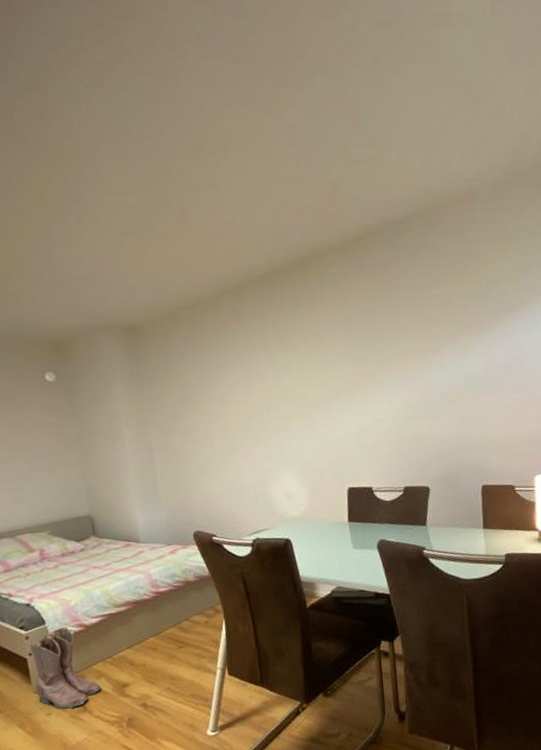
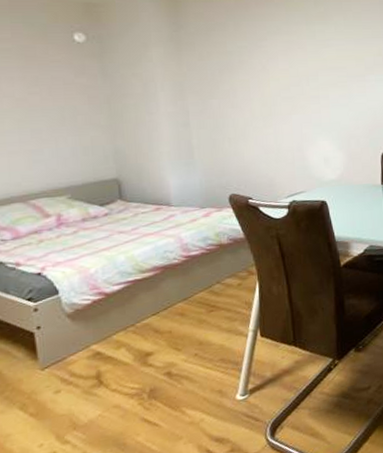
boots: present [30,626,101,709] -> none [39,295,121,385]

